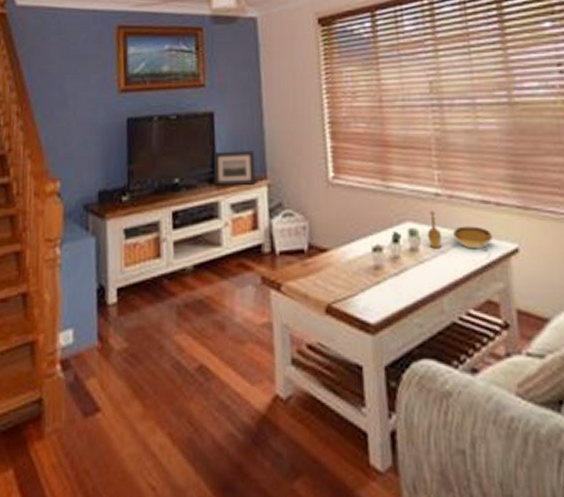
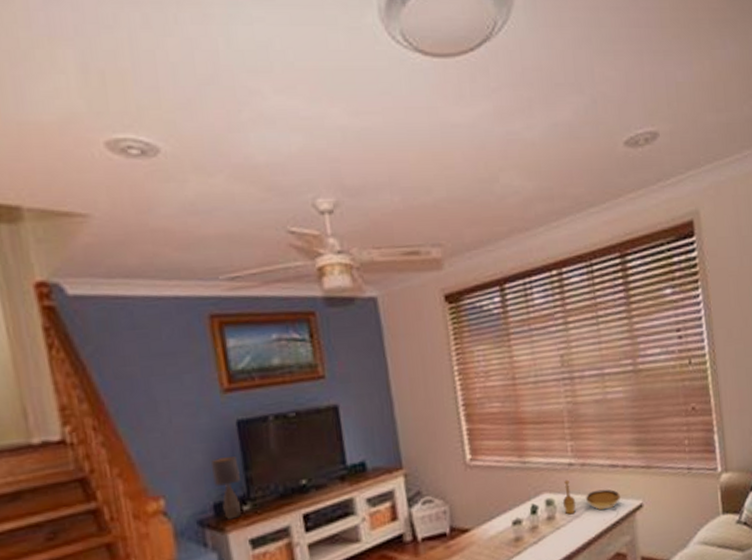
table lamp: none [101,150,124,208] -> present [210,456,242,520]
picture frame: present [213,149,256,186] -> none [342,441,391,483]

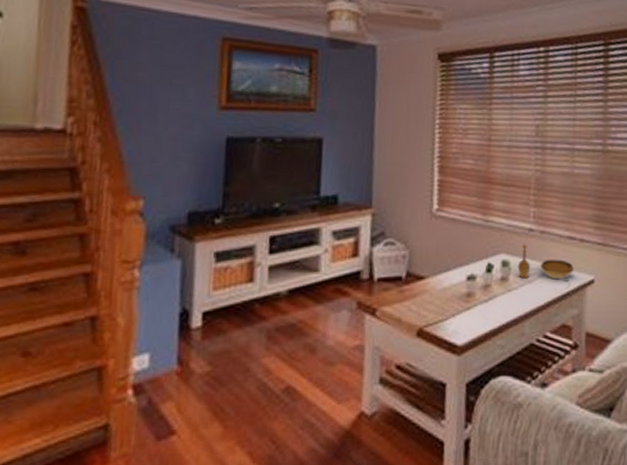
table lamp: present [210,456,242,520] -> none [192,169,220,230]

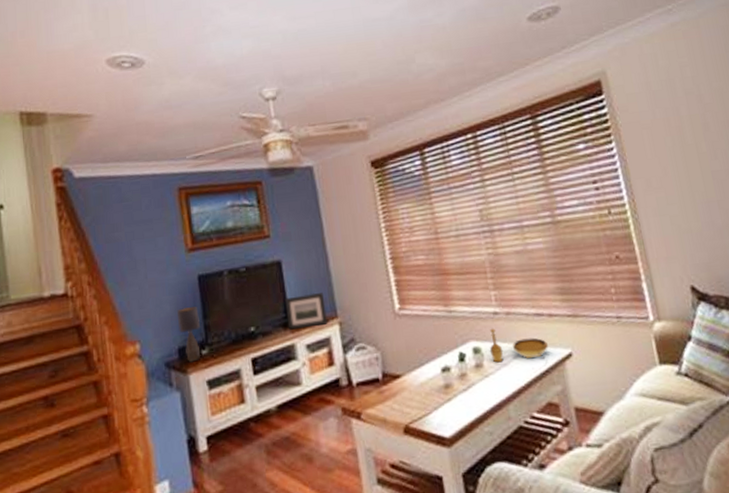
table lamp: none [192,169,220,230] -> present [176,306,201,362]
picture frame: none [316,178,362,214] -> present [285,292,328,330]

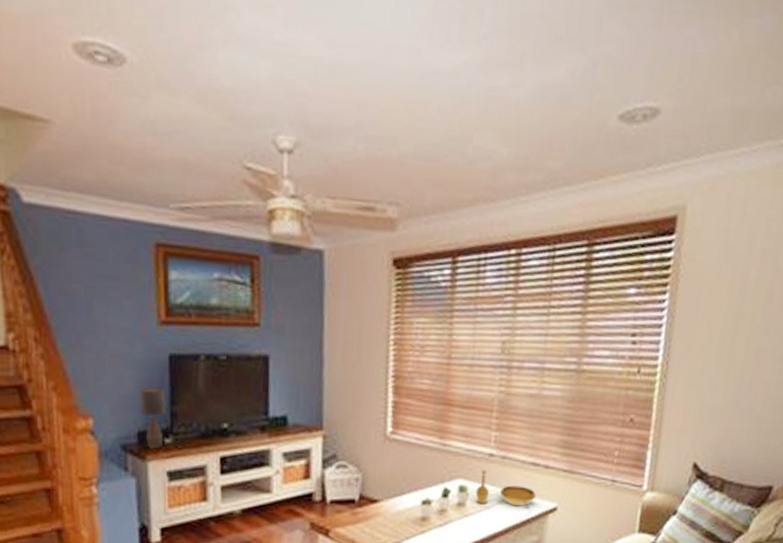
picture frame: present [285,292,328,330] -> none [265,398,312,436]

